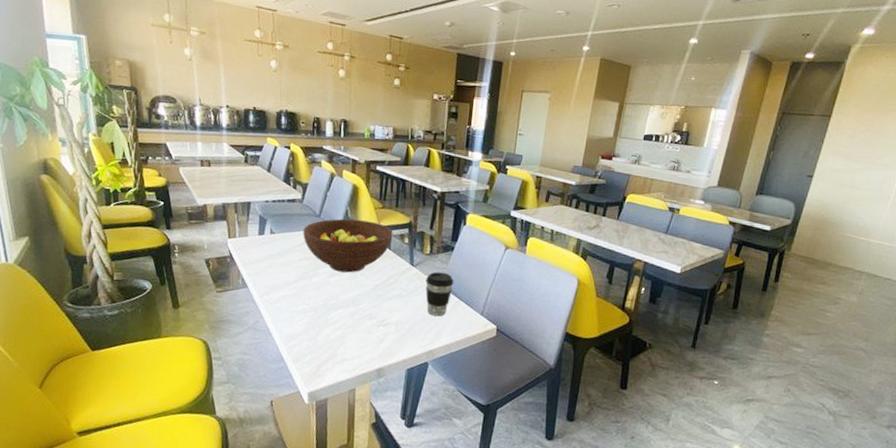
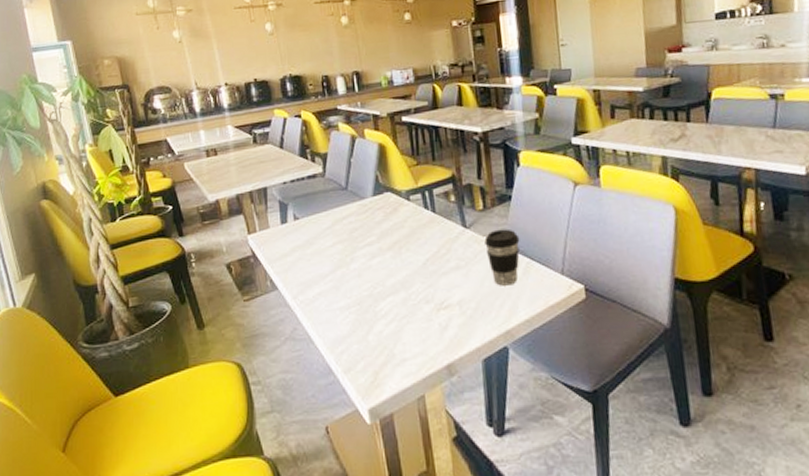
fruit bowl: present [303,218,393,273] -> none [330,183,436,251]

